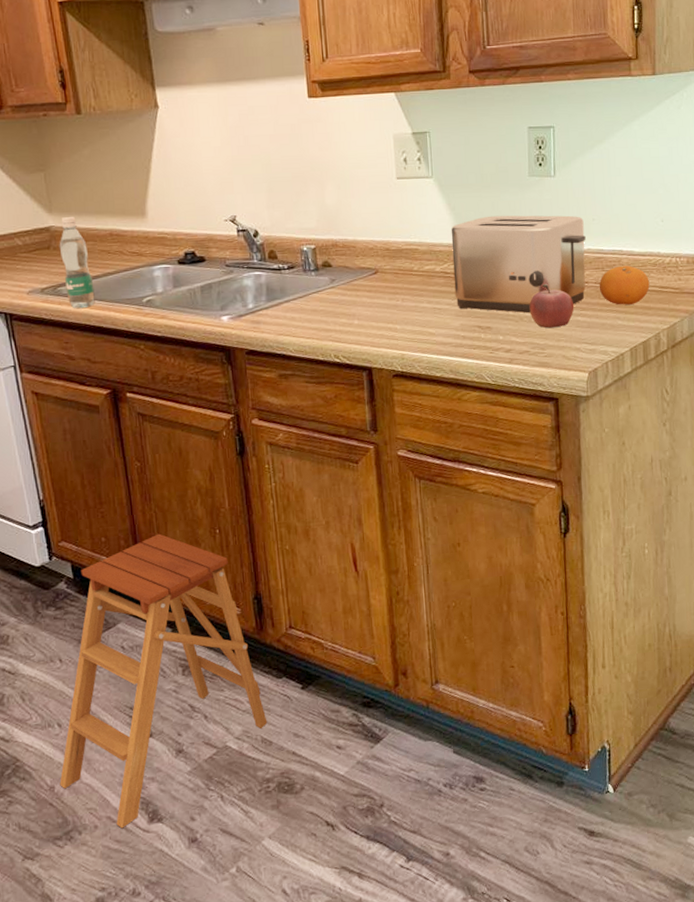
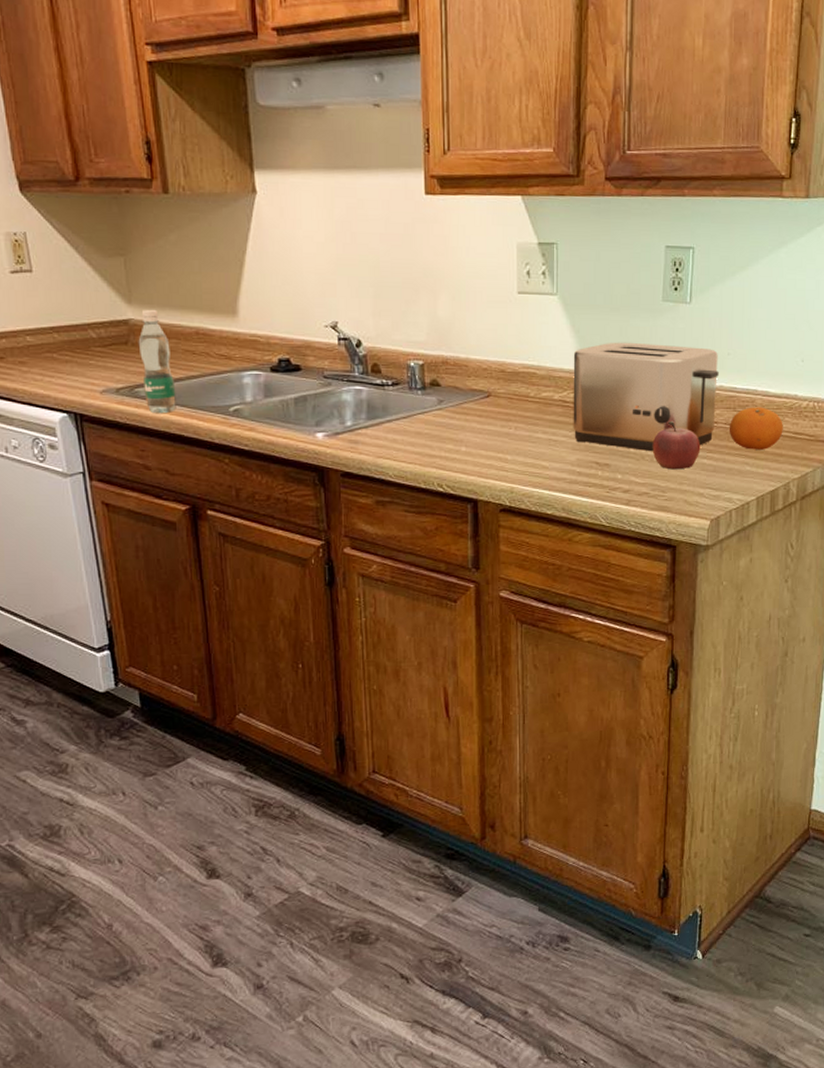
step ladder: present [59,533,268,829] -> none [118,665,344,971]

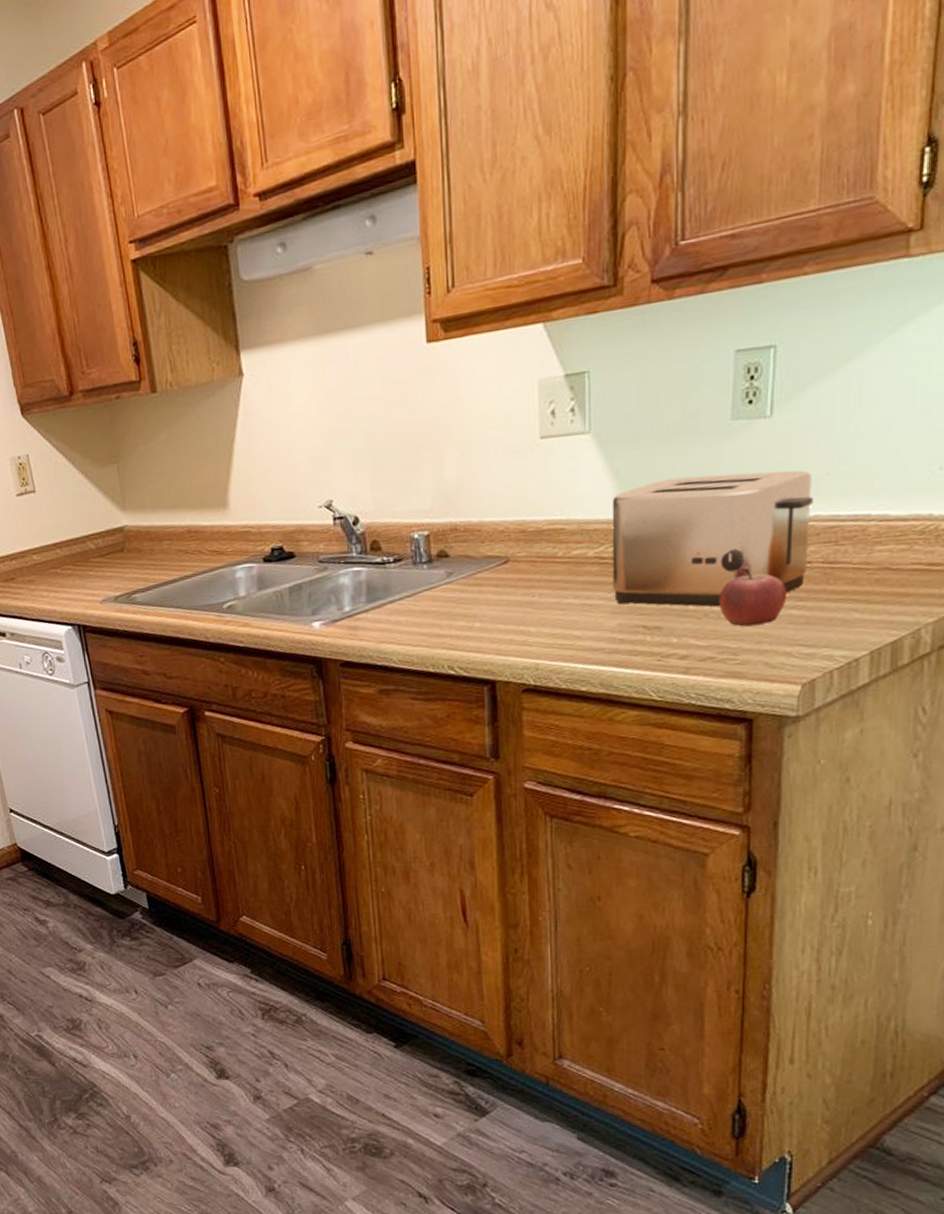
bottle: present [138,309,176,414] -> none [133,512,172,619]
fruit: present [729,407,783,450] -> none [828,535,911,592]

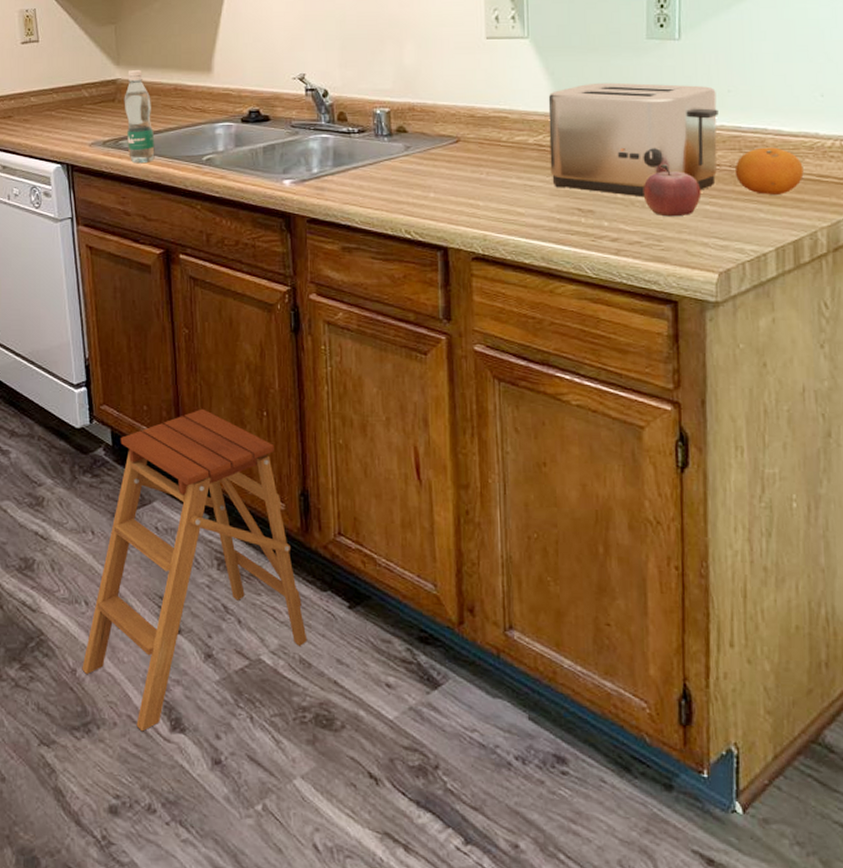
bottle: none [133,512,172,619] -> present [124,69,155,164]
step ladder: none [135,867,355,1167] -> present [82,408,308,732]
fruit: none [828,535,911,592] -> present [734,147,804,195]

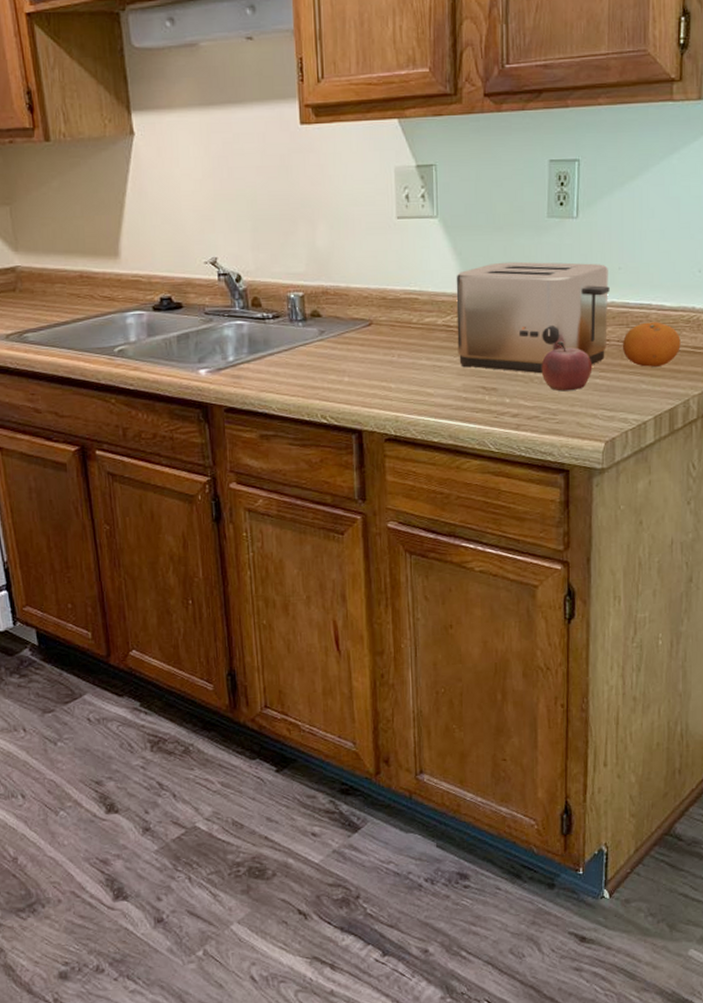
step ladder: present [82,408,308,732] -> none [23,602,239,904]
bottle: present [124,69,155,164] -> none [25,255,64,358]

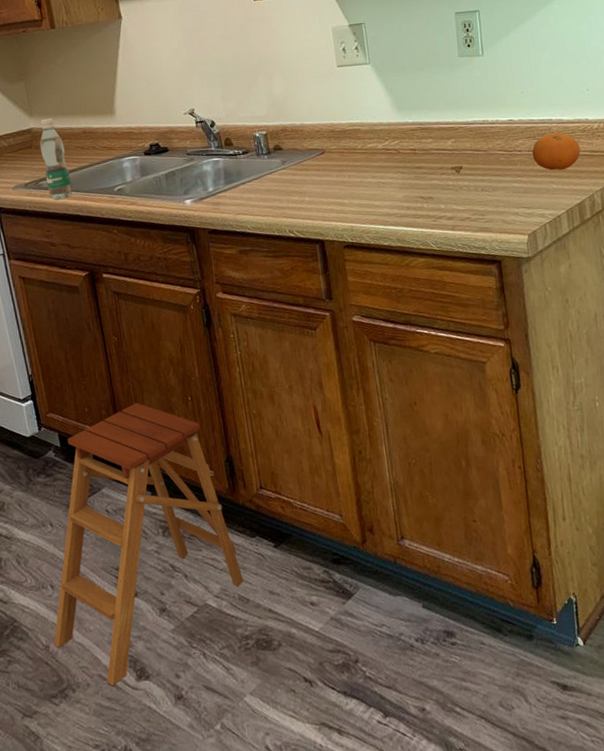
step ladder: none [23,602,239,904] -> present [54,402,244,686]
bottle: none [25,255,64,358] -> present [39,118,73,201]
toaster: present [456,261,610,374] -> none [389,90,520,183]
fruit: present [541,341,593,391] -> none [467,154,510,196]

